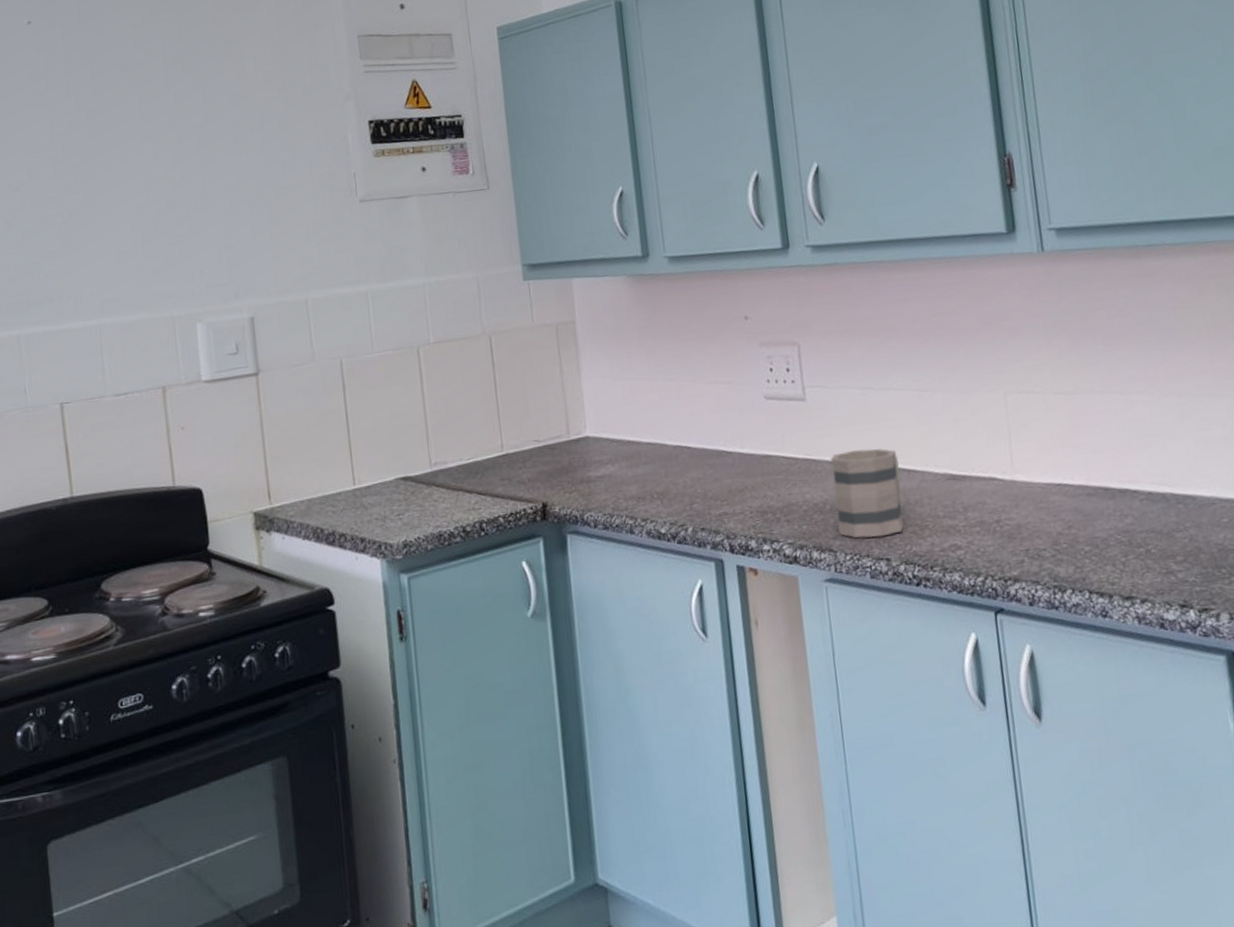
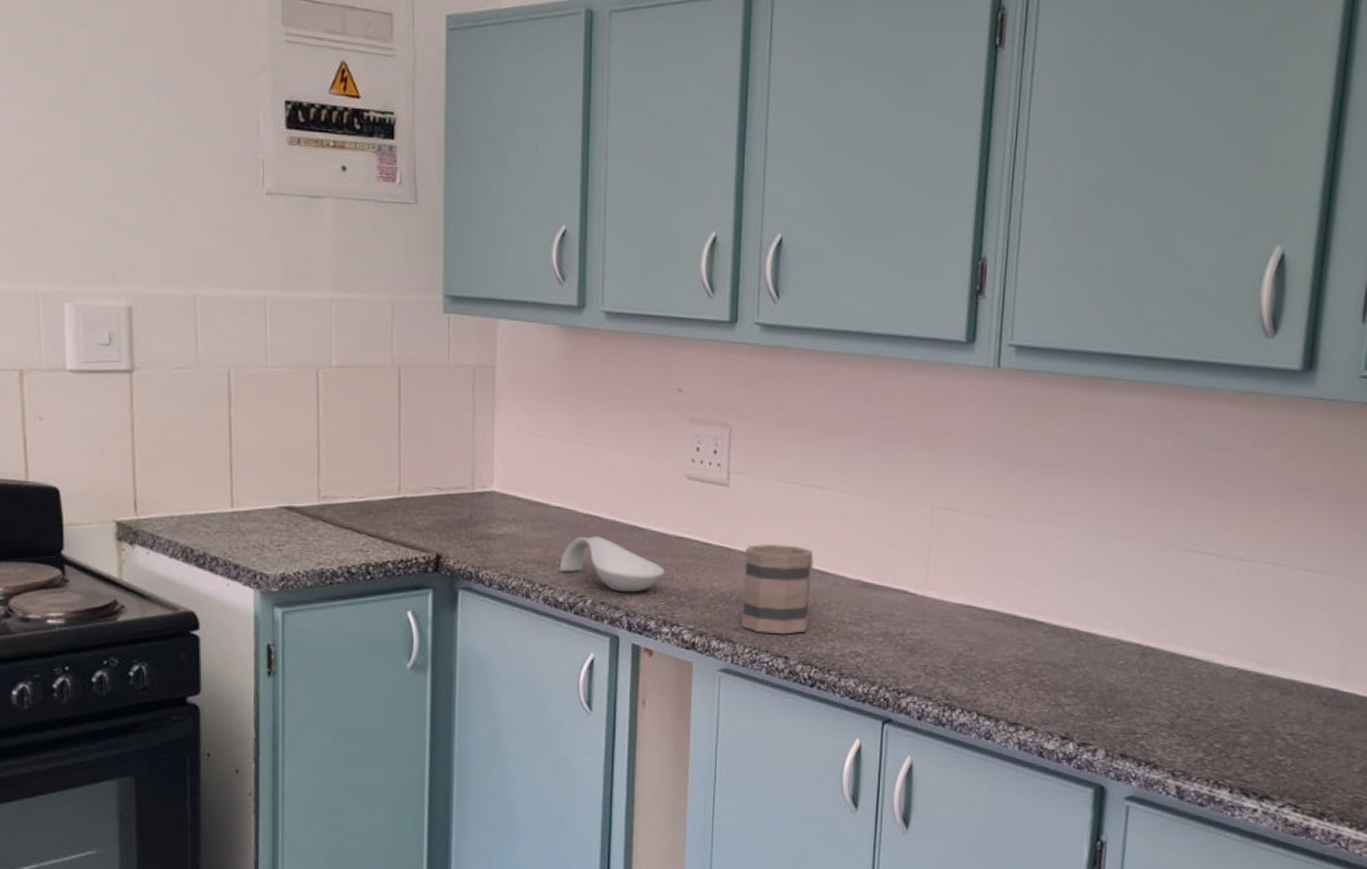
spoon rest: none [657,465,758,516] -> present [559,536,665,593]

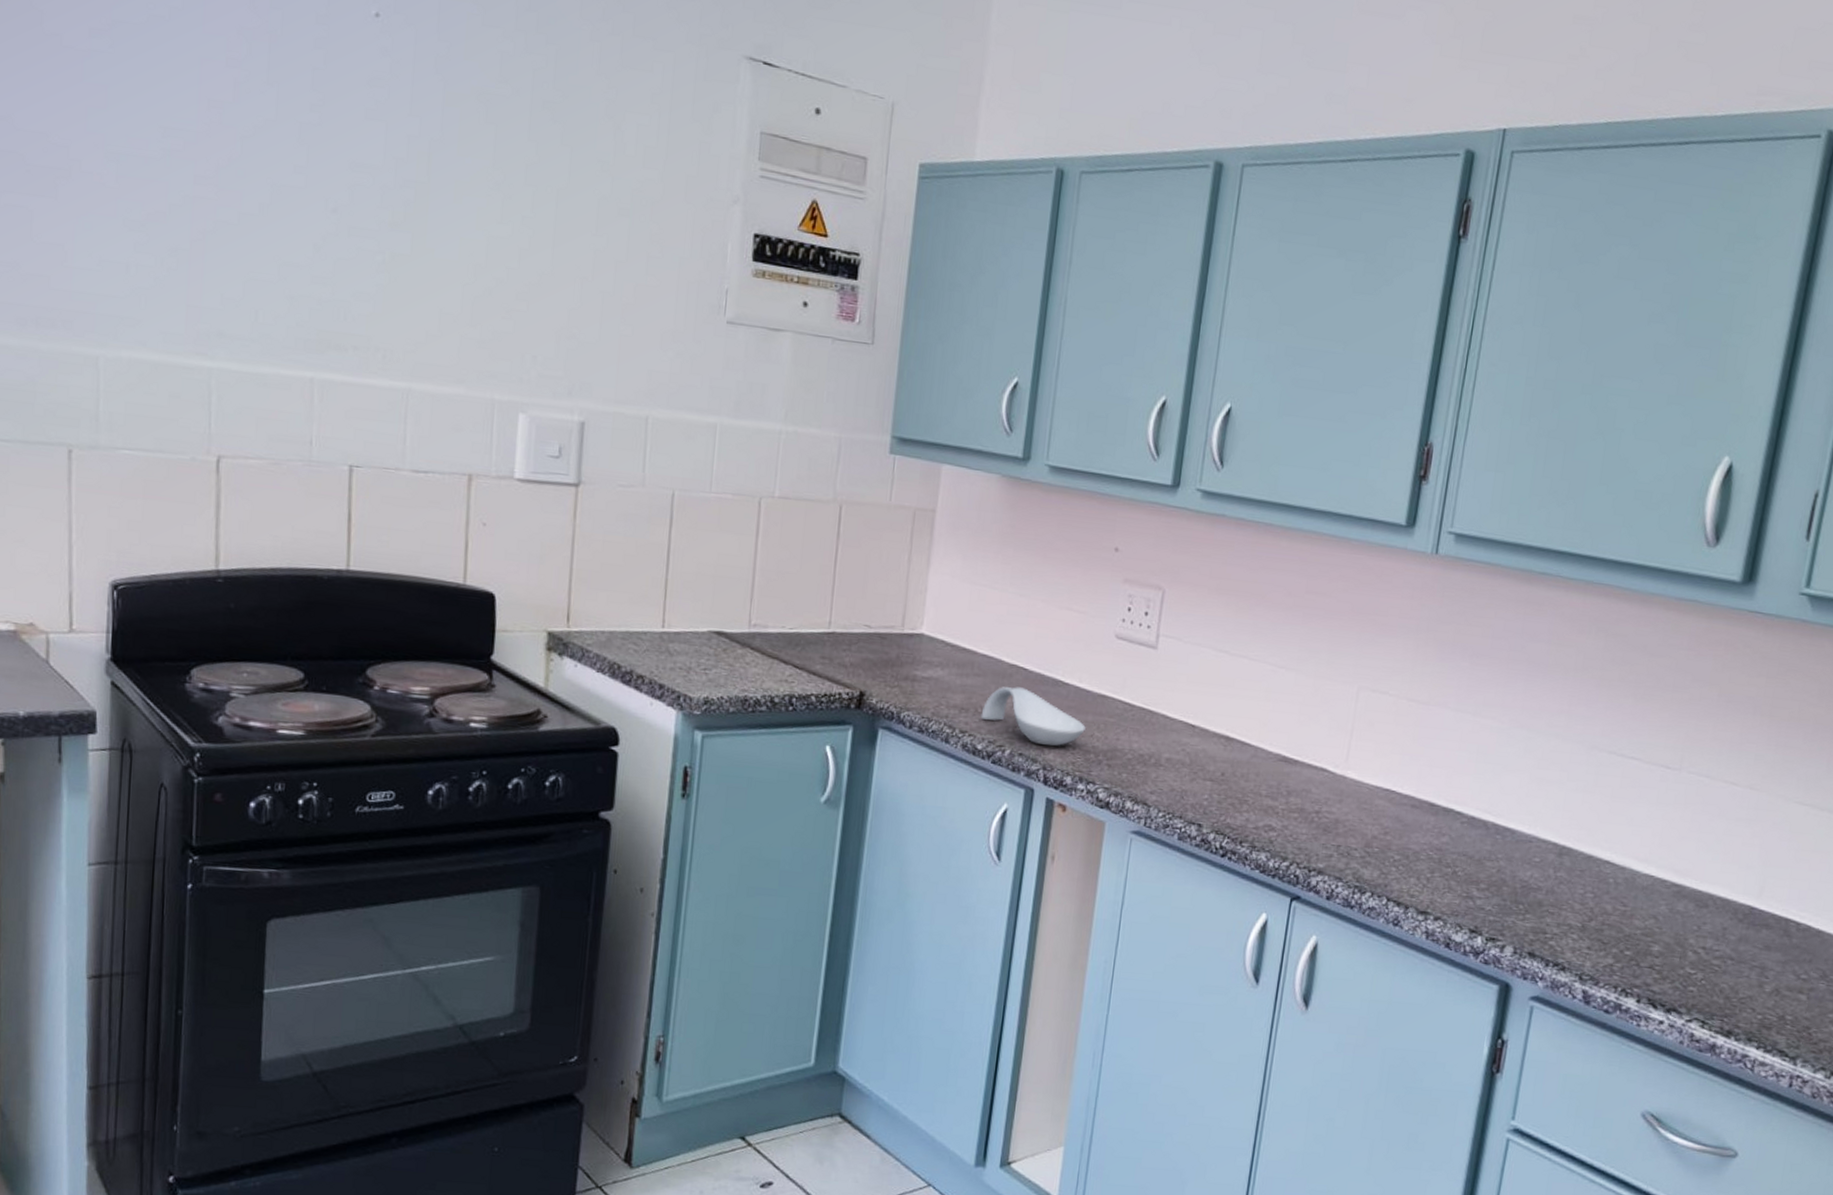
mug: present [740,544,813,635] -> none [1156,709,1236,802]

